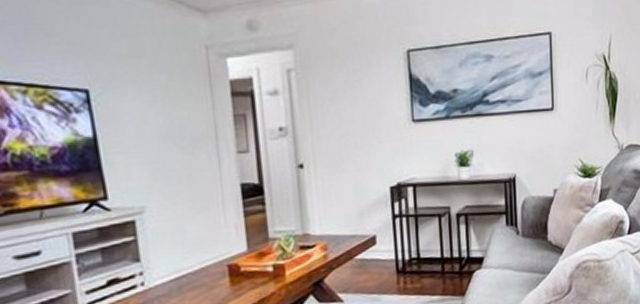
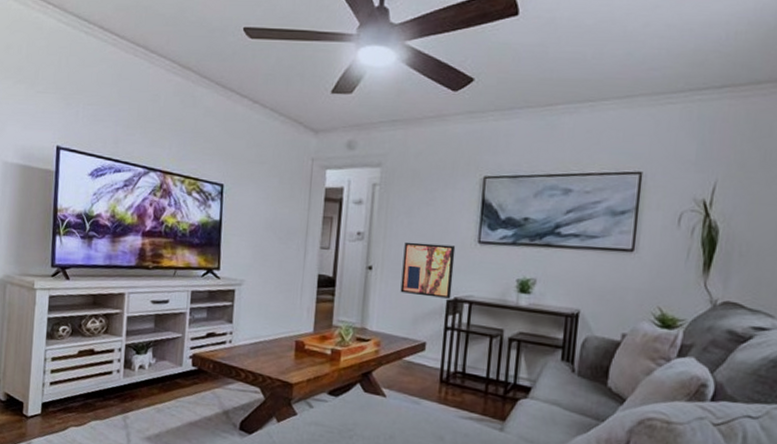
wall art: none [335,128,394,188] -> present [400,242,456,299]

